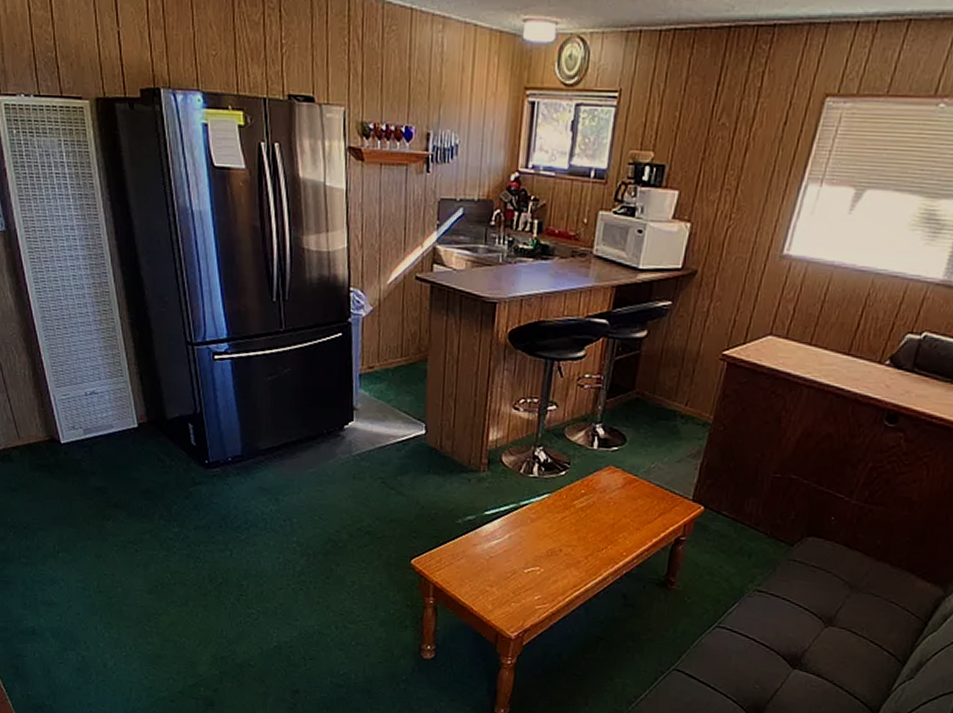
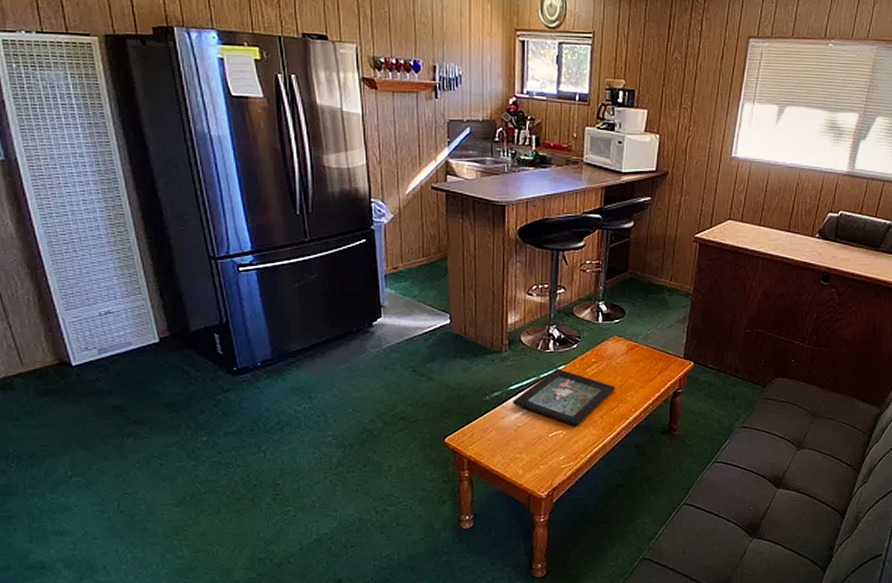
decorative tray: none [486,496,606,565] -> present [512,368,615,426]

